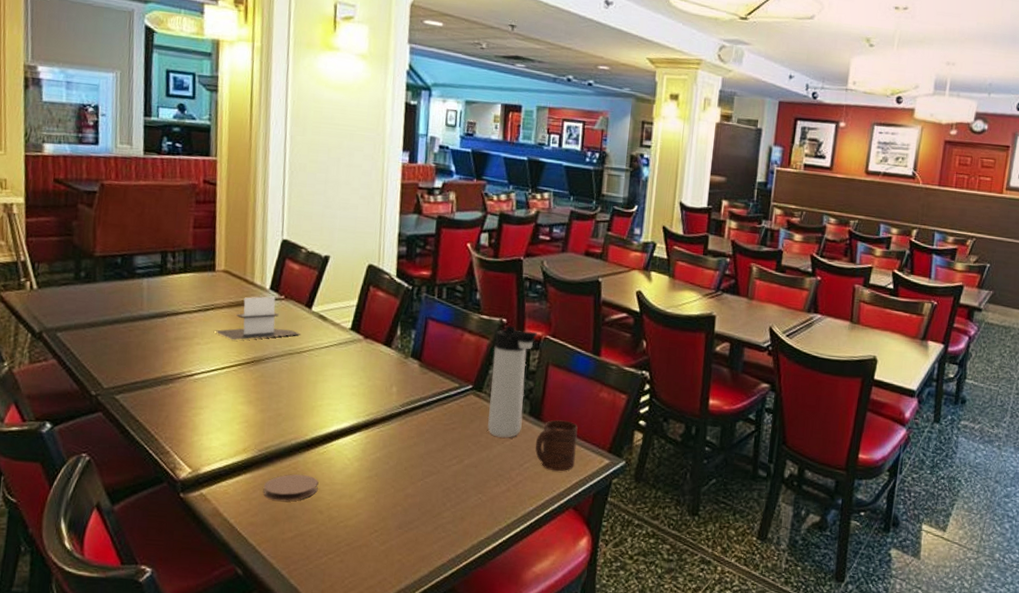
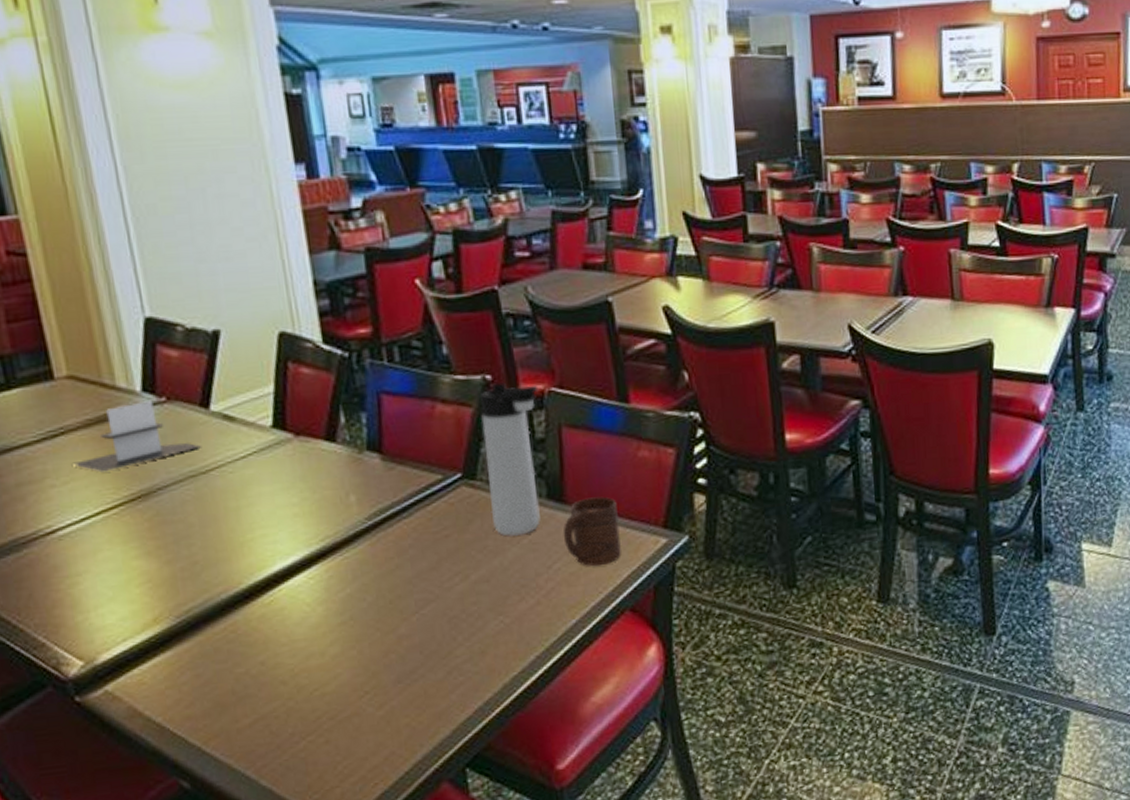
coaster: present [263,474,319,501] -> none [193,637,273,680]

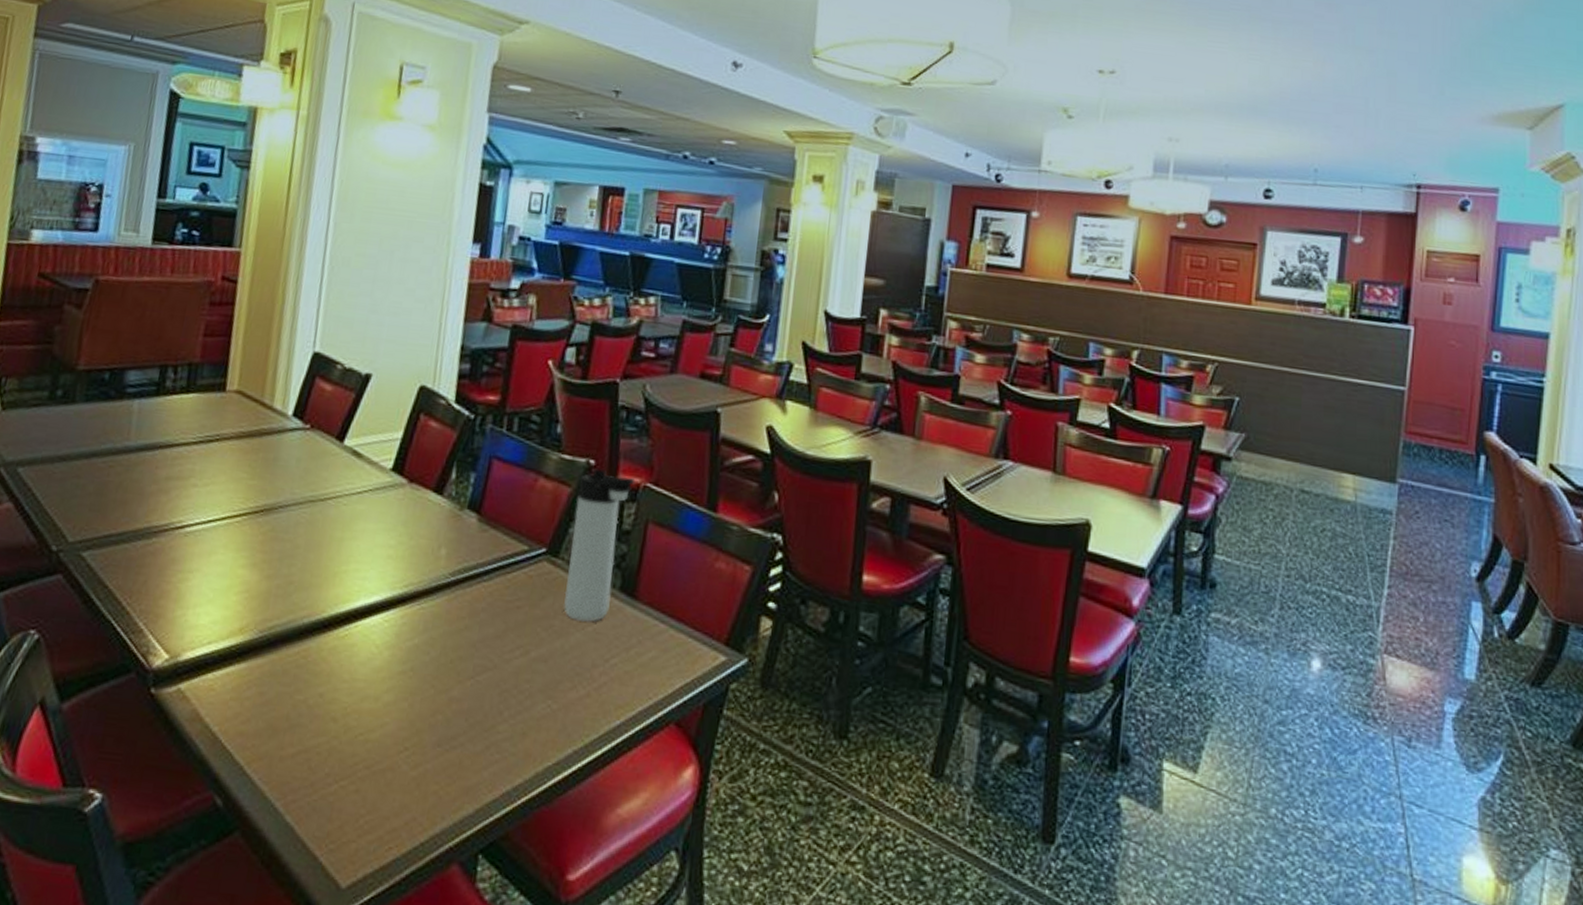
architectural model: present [71,399,201,472] -> none [216,424,327,482]
cup: present [562,496,621,566] -> none [626,598,685,671]

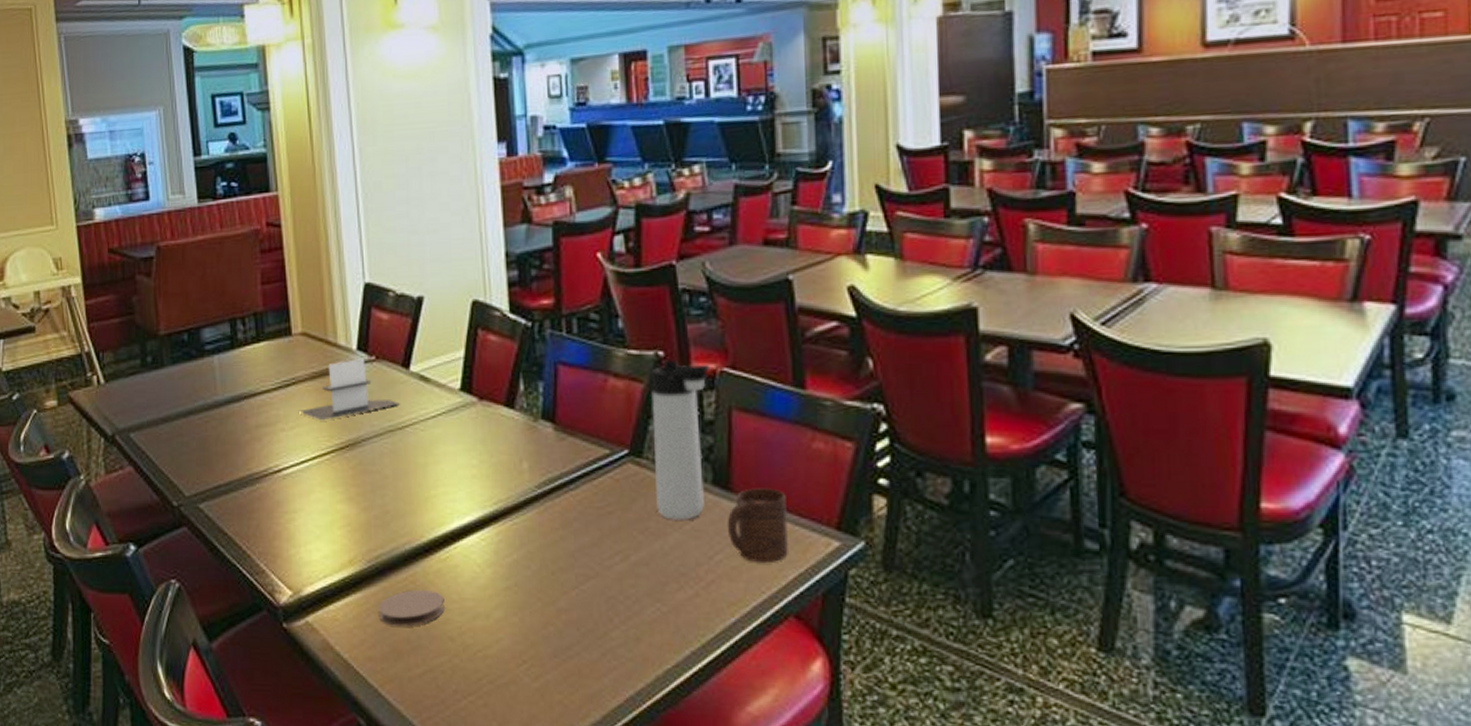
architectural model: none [216,424,327,482] -> present [298,357,400,421]
coaster: none [260,665,335,703] -> present [378,589,445,627]
cup: none [626,598,685,671] -> present [727,488,788,564]

